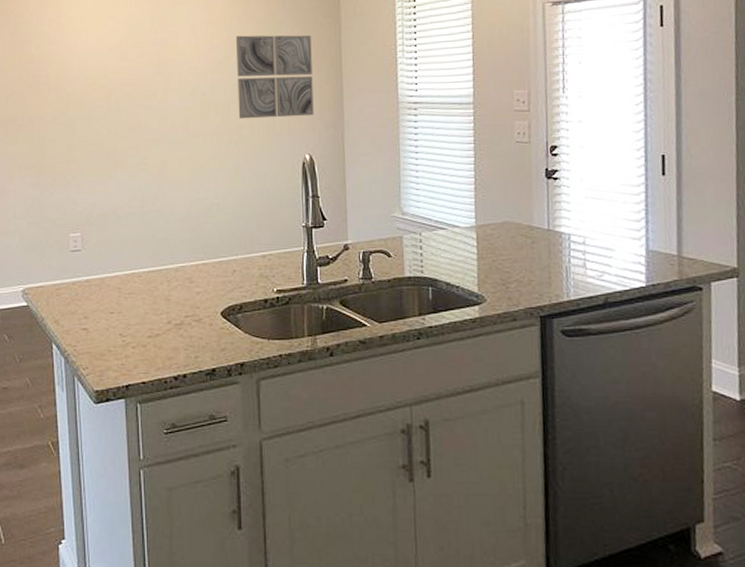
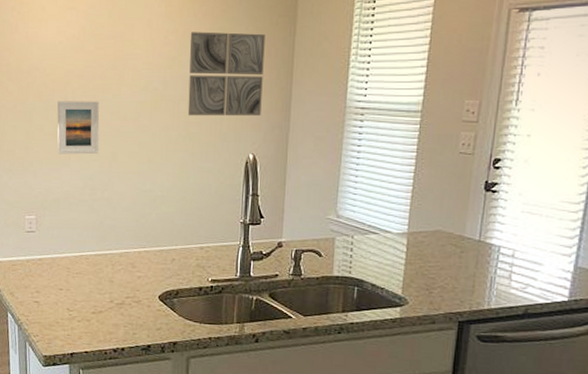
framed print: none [101,108,147,166] -> present [57,101,100,155]

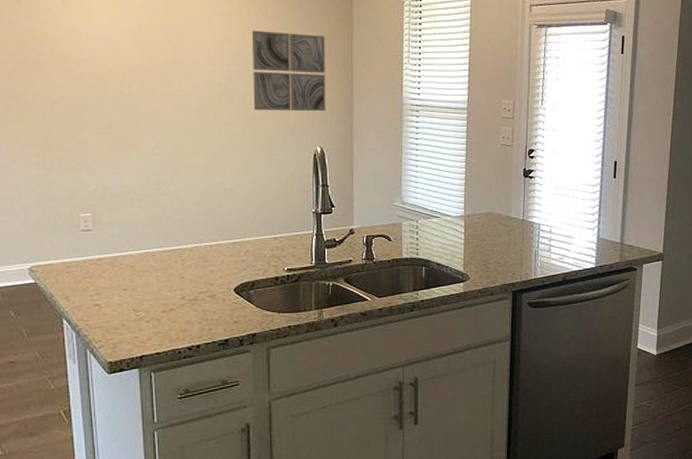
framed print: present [57,101,100,155] -> none [112,94,161,149]

